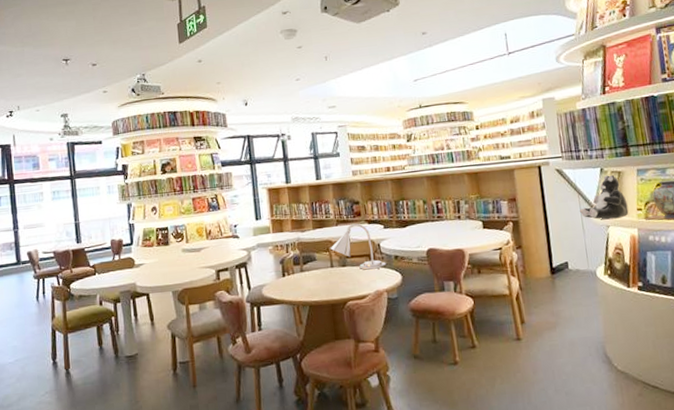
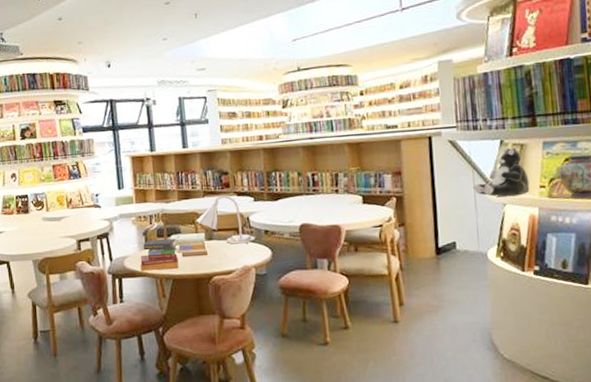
books: none [277,266,315,299] -> present [140,239,179,272]
books: none [306,260,343,284] -> present [170,233,209,258]

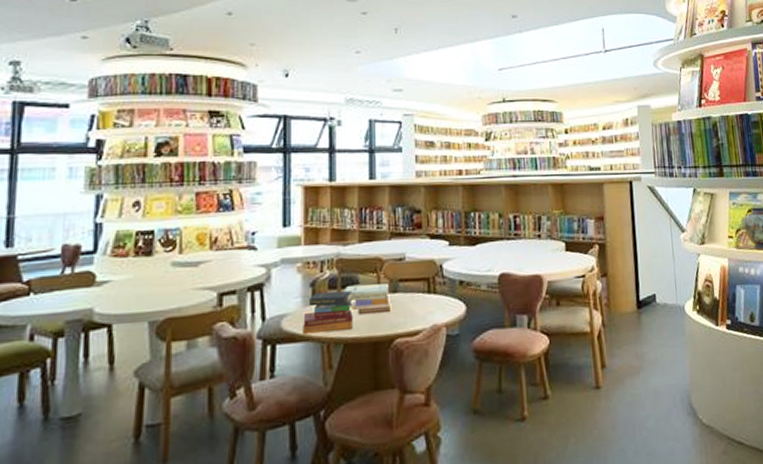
table lamp: present [196,195,257,244] -> none [379,237,450,298]
plush toy: present [472,147,530,197] -> none [670,196,720,247]

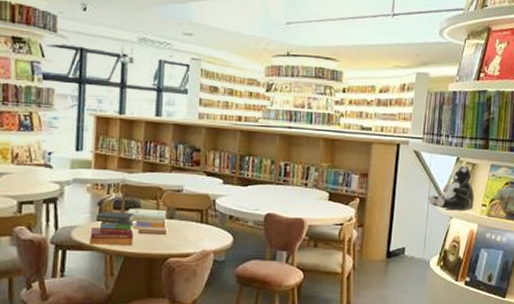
plush toy: none [670,196,720,247] -> present [427,165,475,211]

